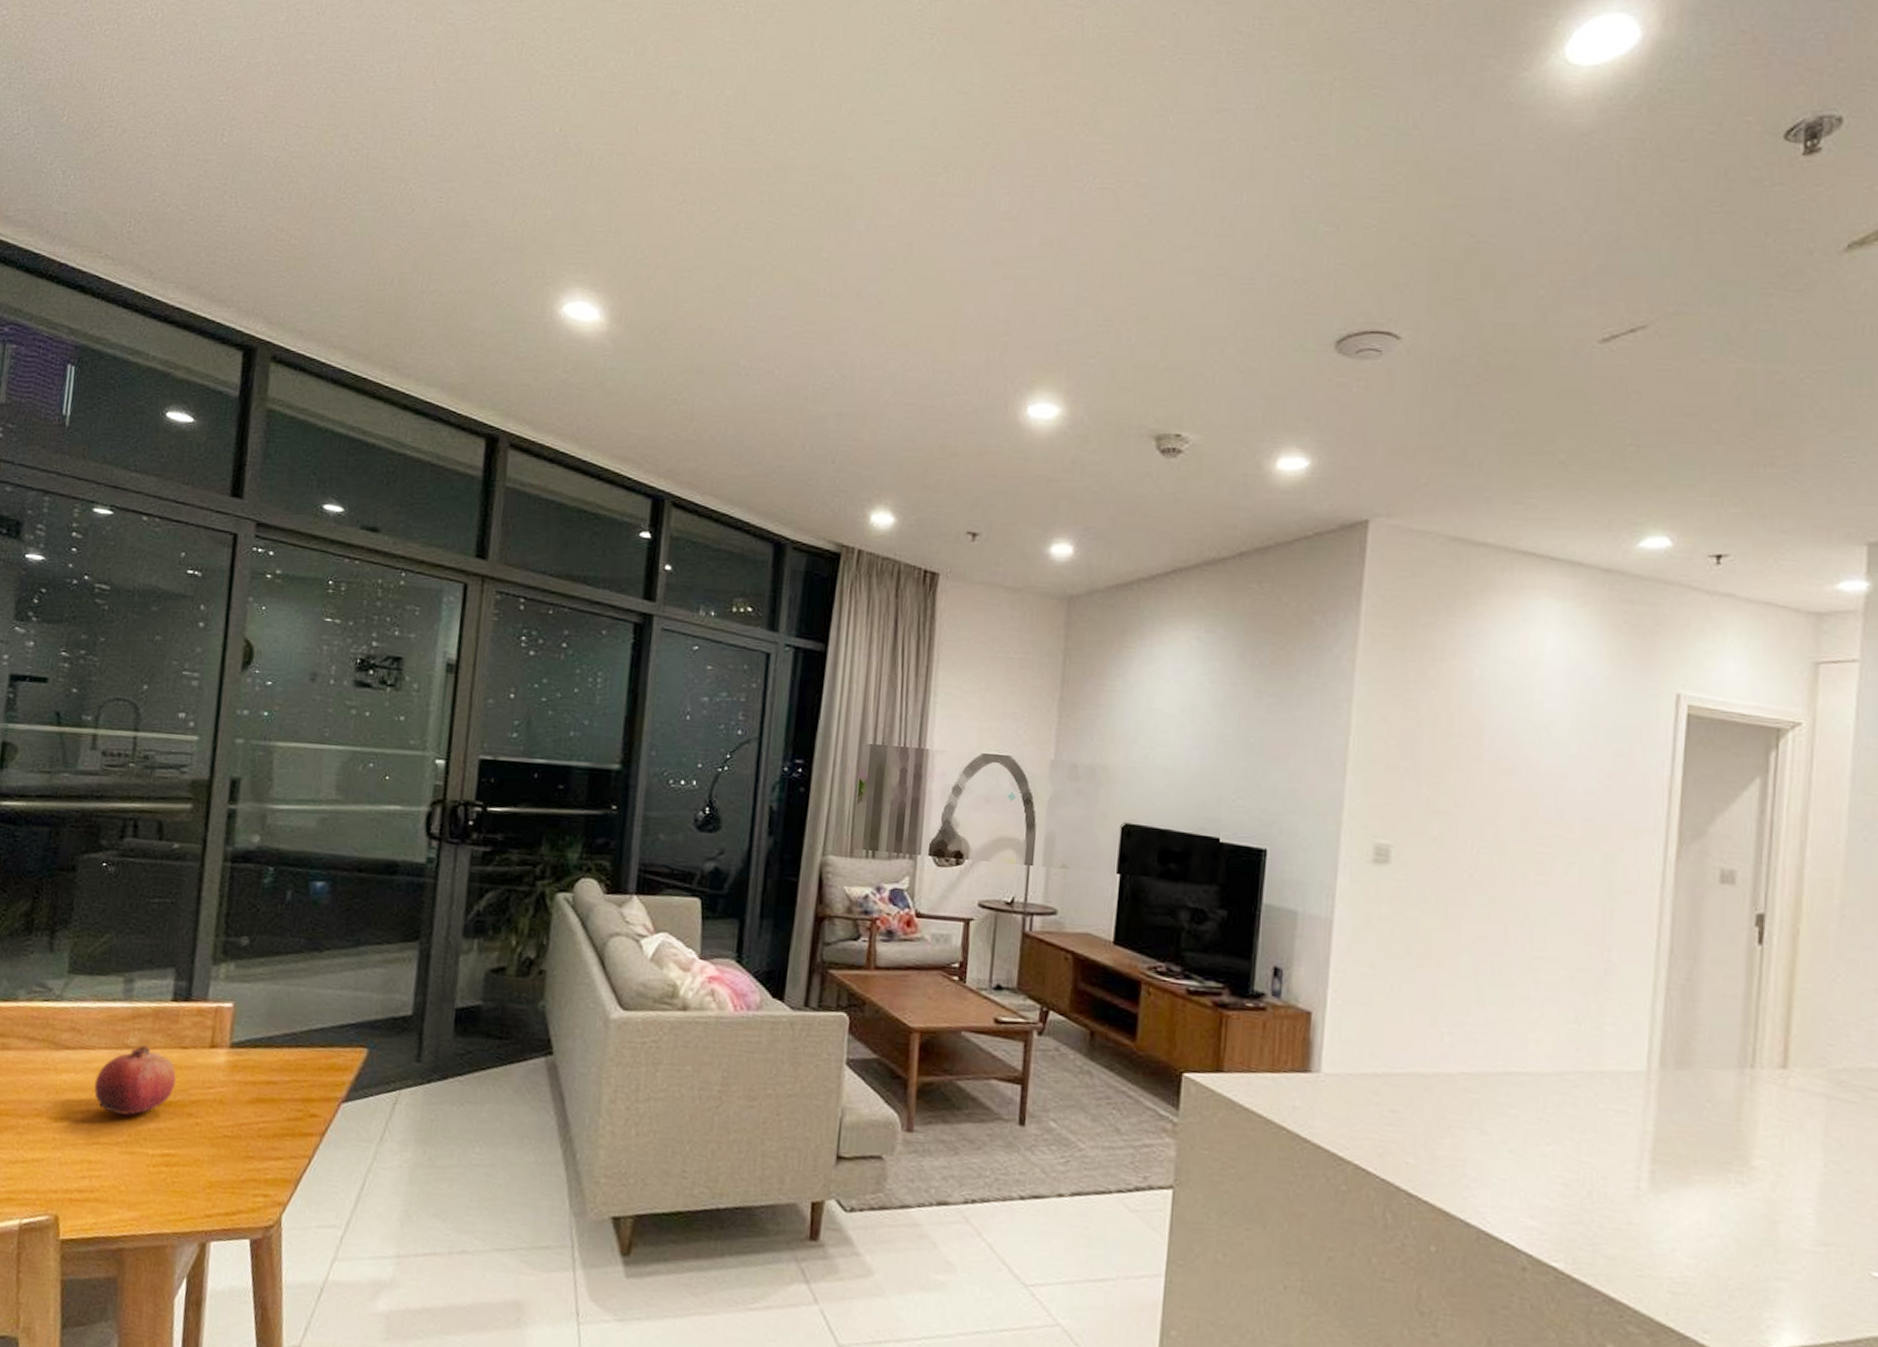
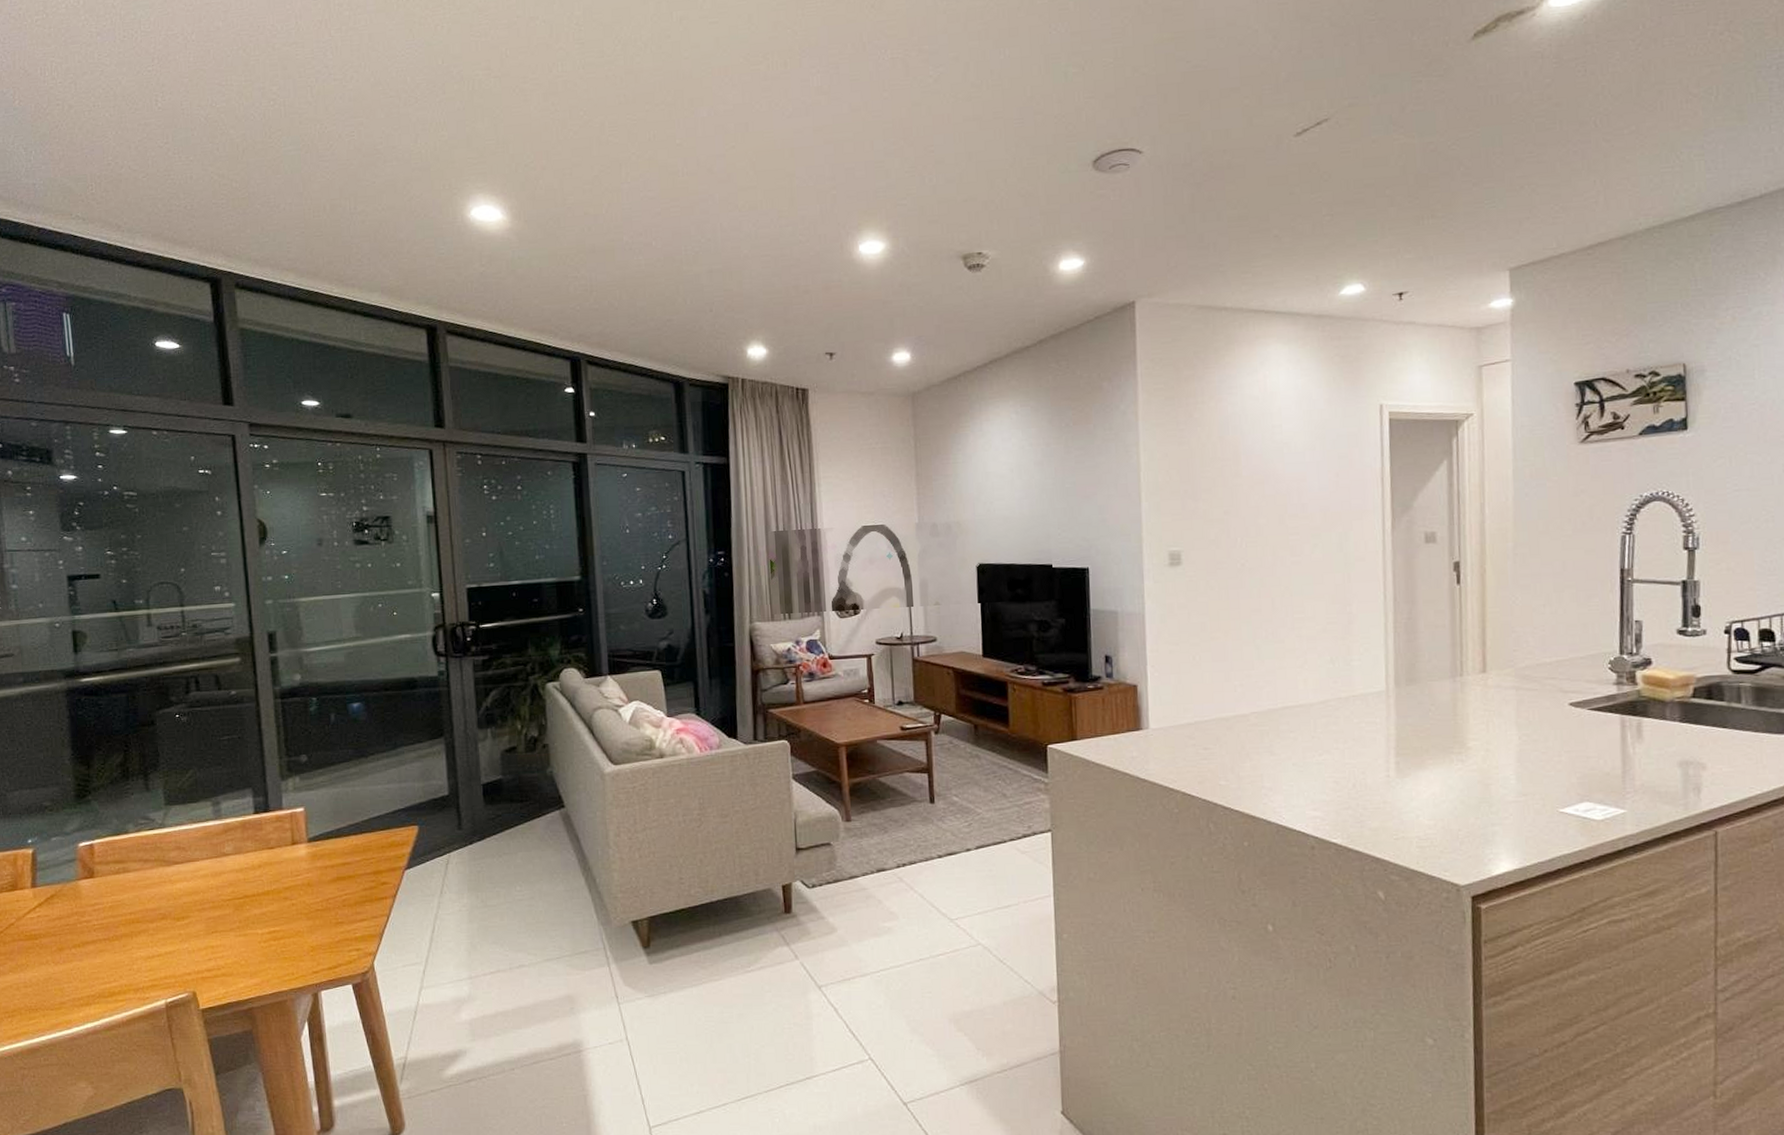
fruit: present [93,1045,177,1116] -> none [204,852,270,907]

